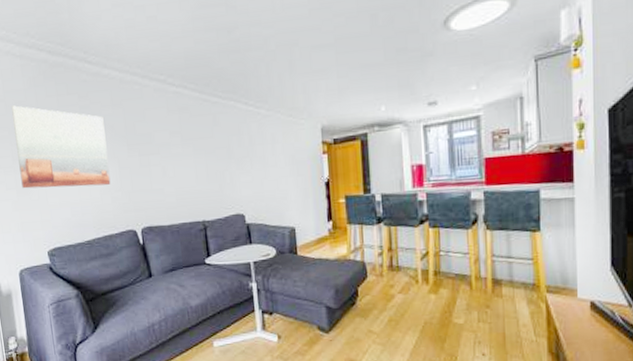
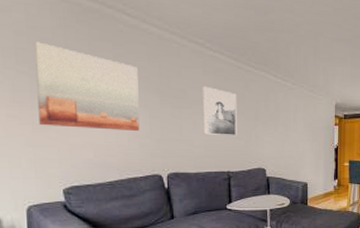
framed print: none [169,126,210,182] -> present [203,86,237,137]

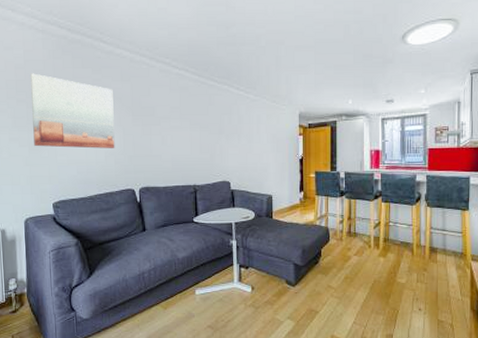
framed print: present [203,86,237,137] -> none [170,103,202,151]

